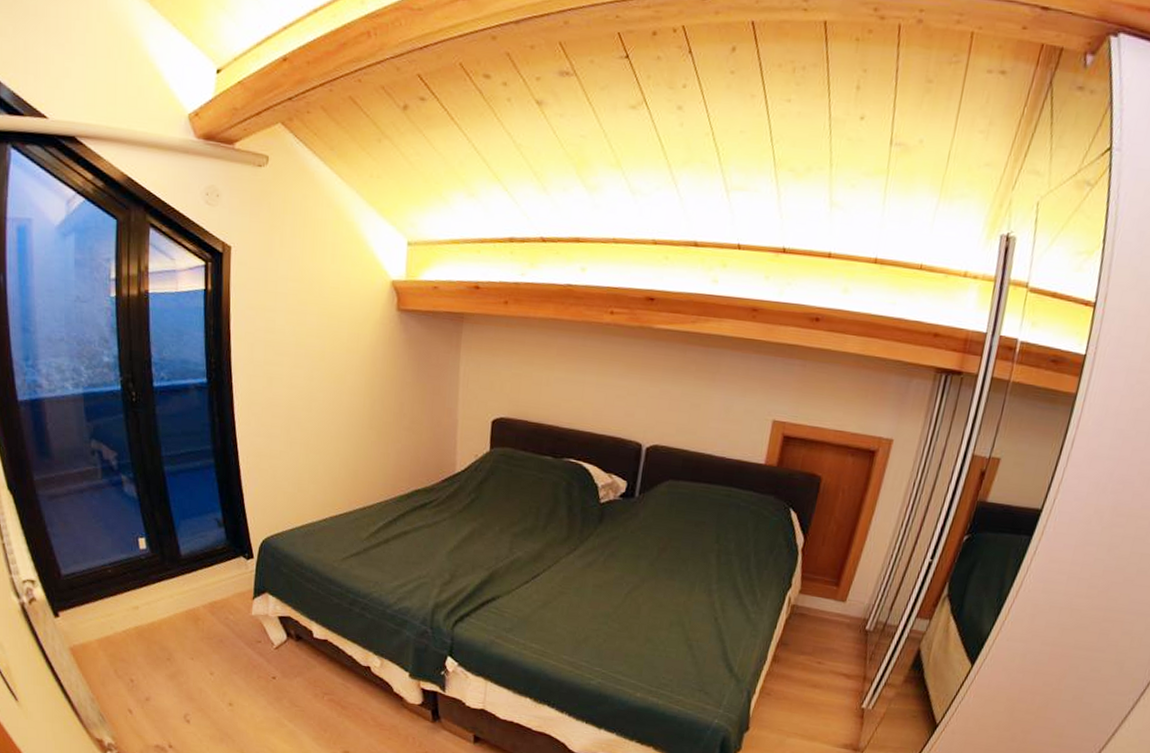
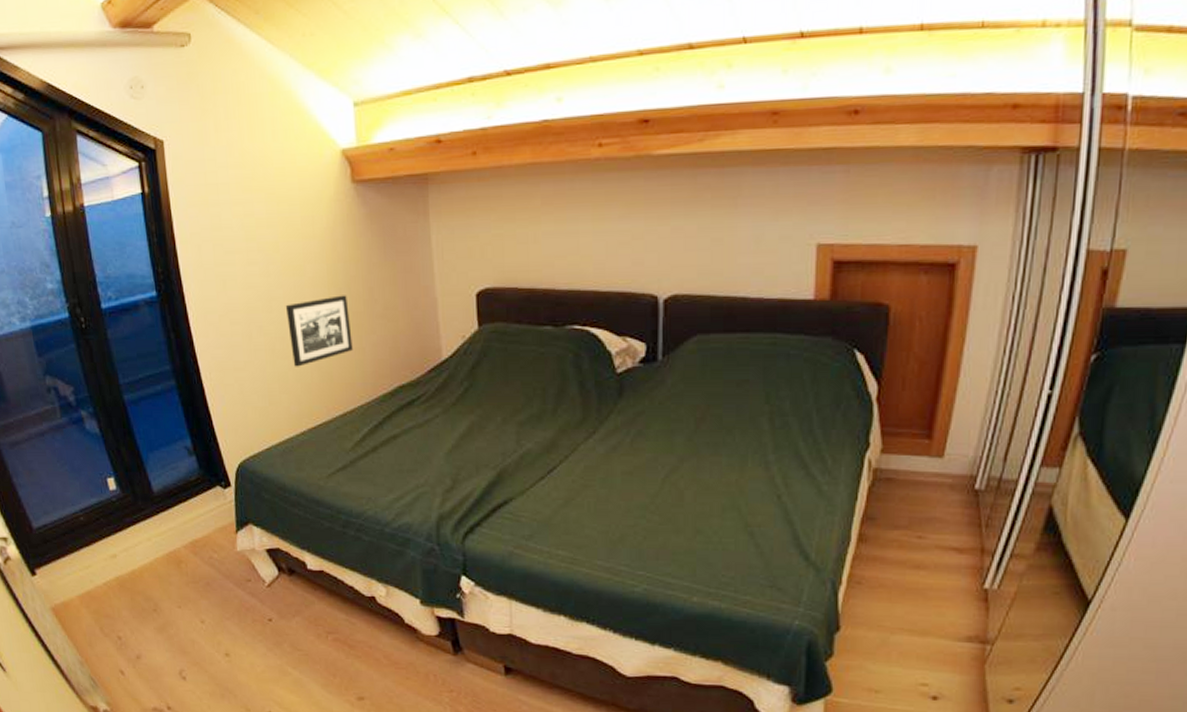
picture frame: none [323,405,380,463] -> present [285,295,353,367]

